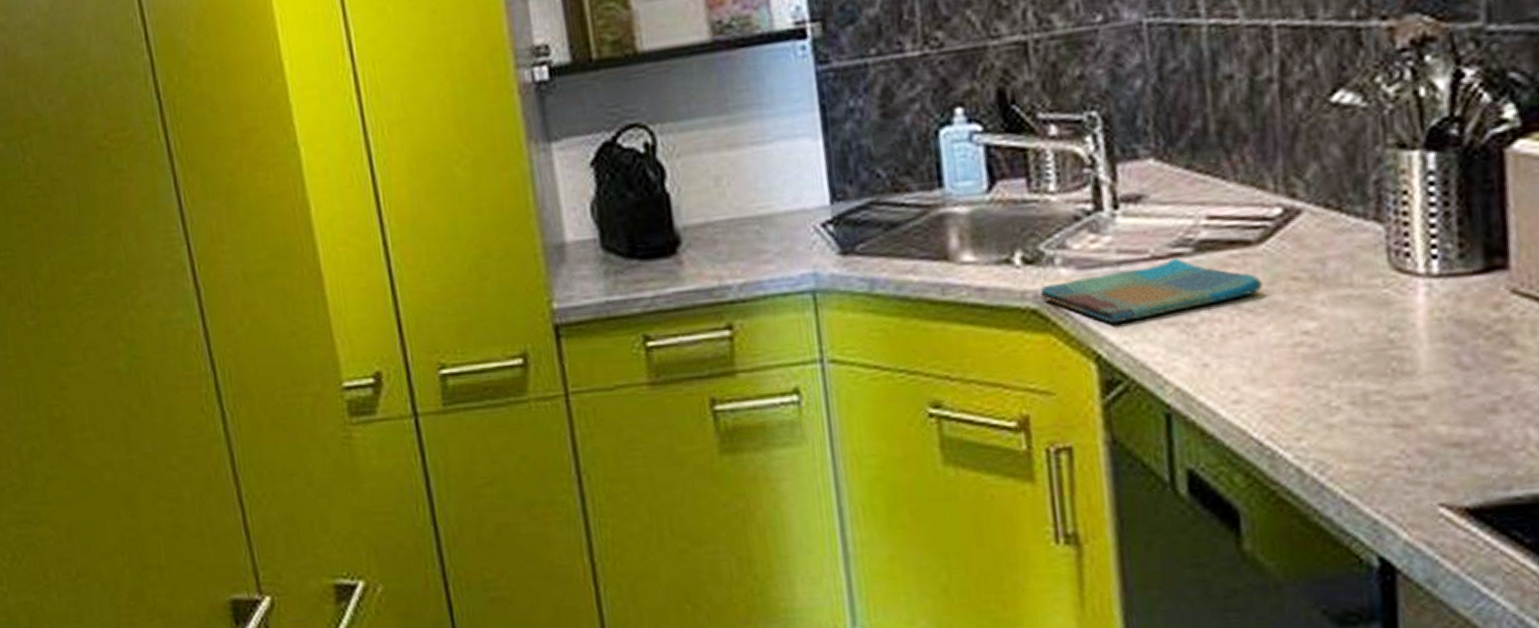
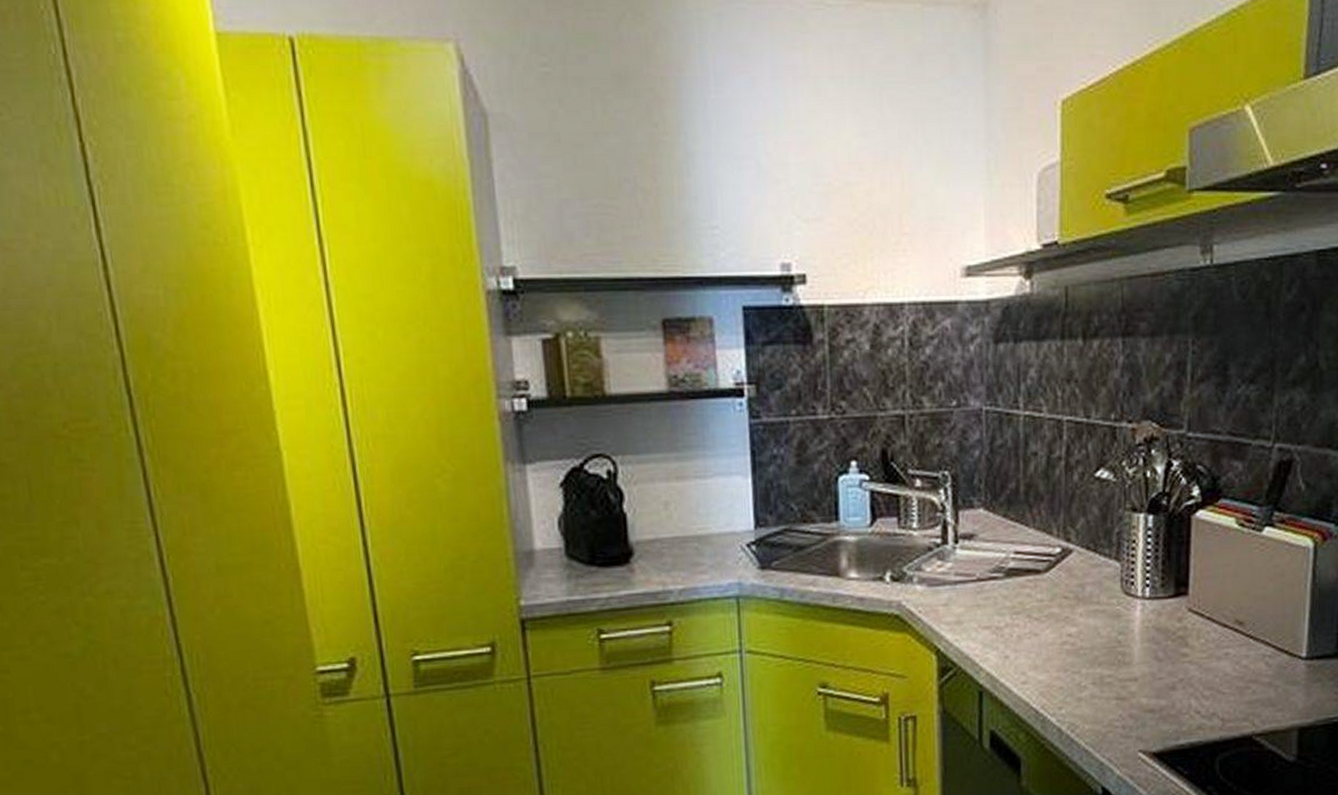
dish towel: present [1039,258,1263,324] -> none [901,580,1046,627]

